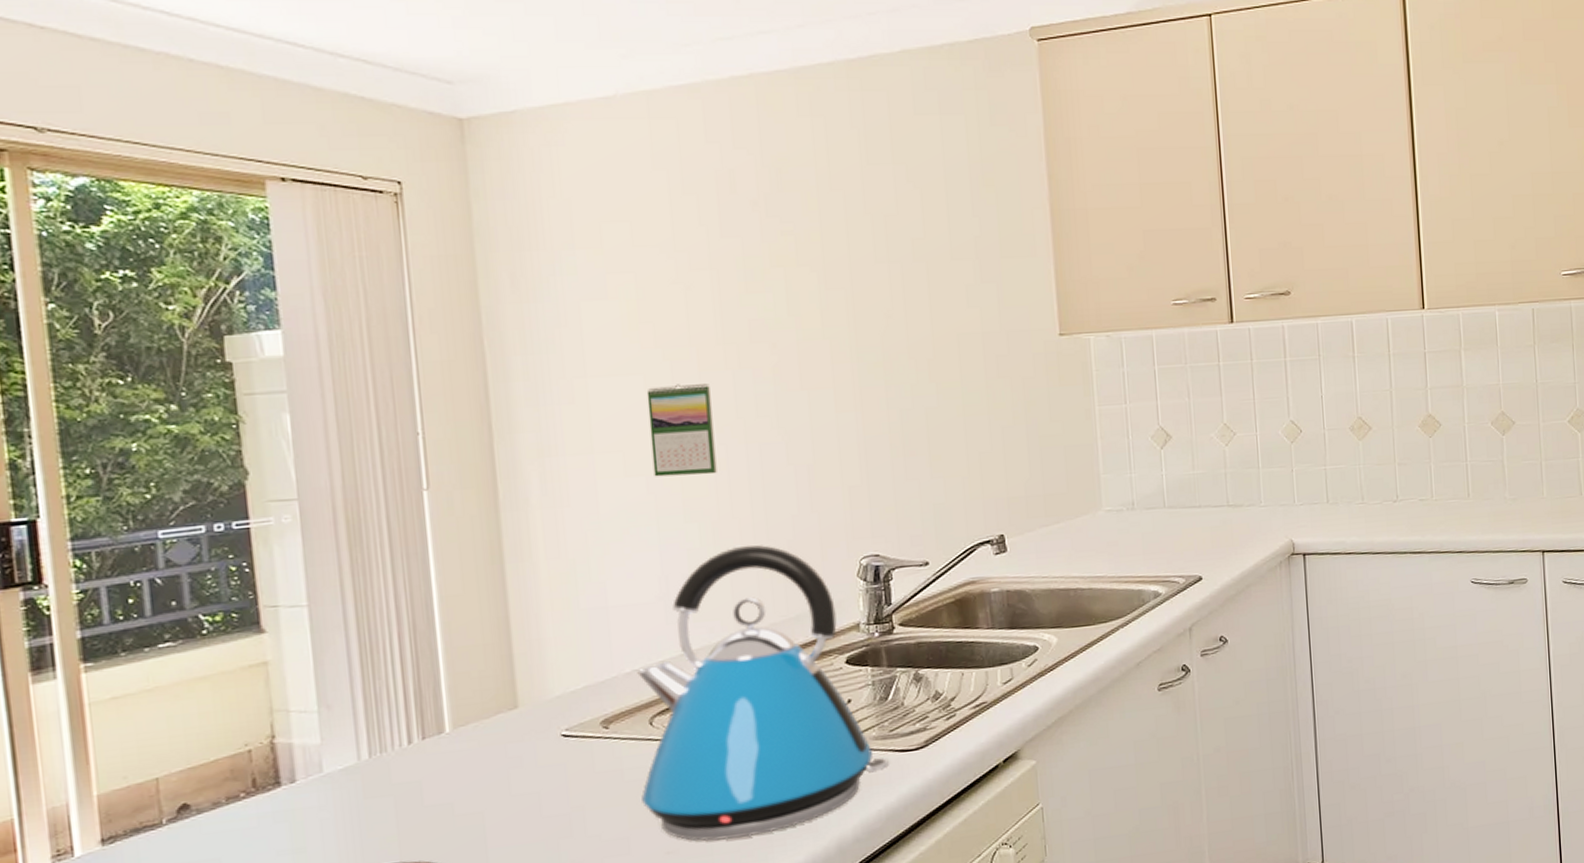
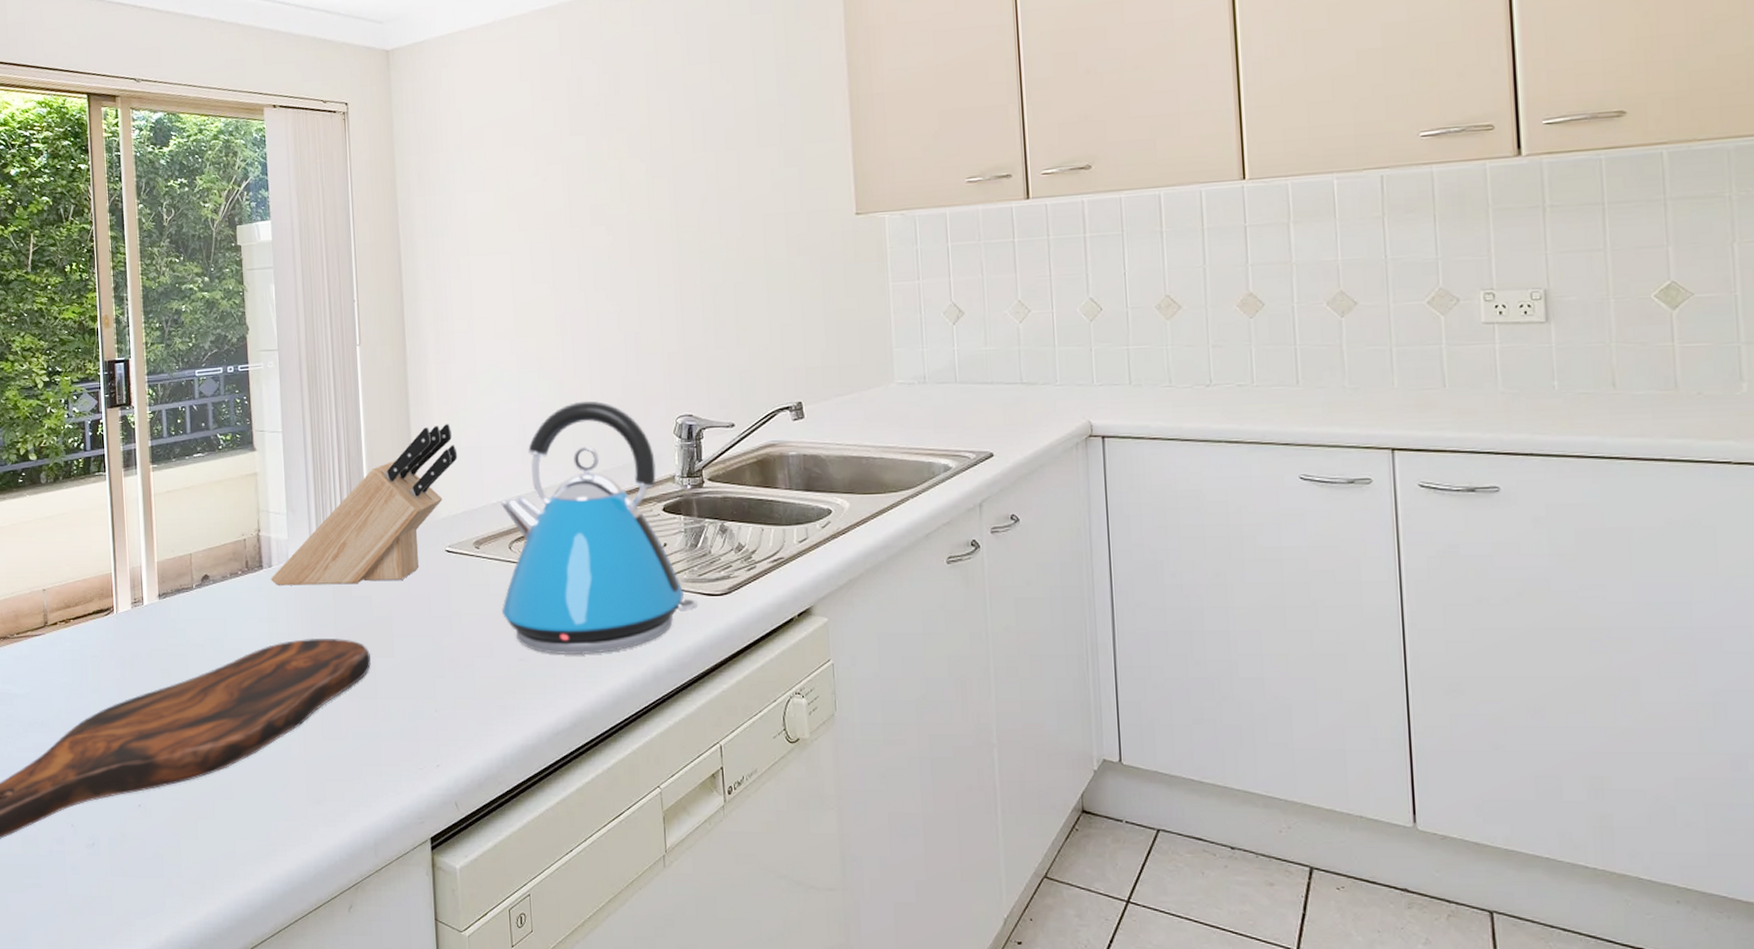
knife block: none [294,581,576,805] -> present [270,424,458,586]
calendar: present [646,384,717,477] -> none [512,261,564,340]

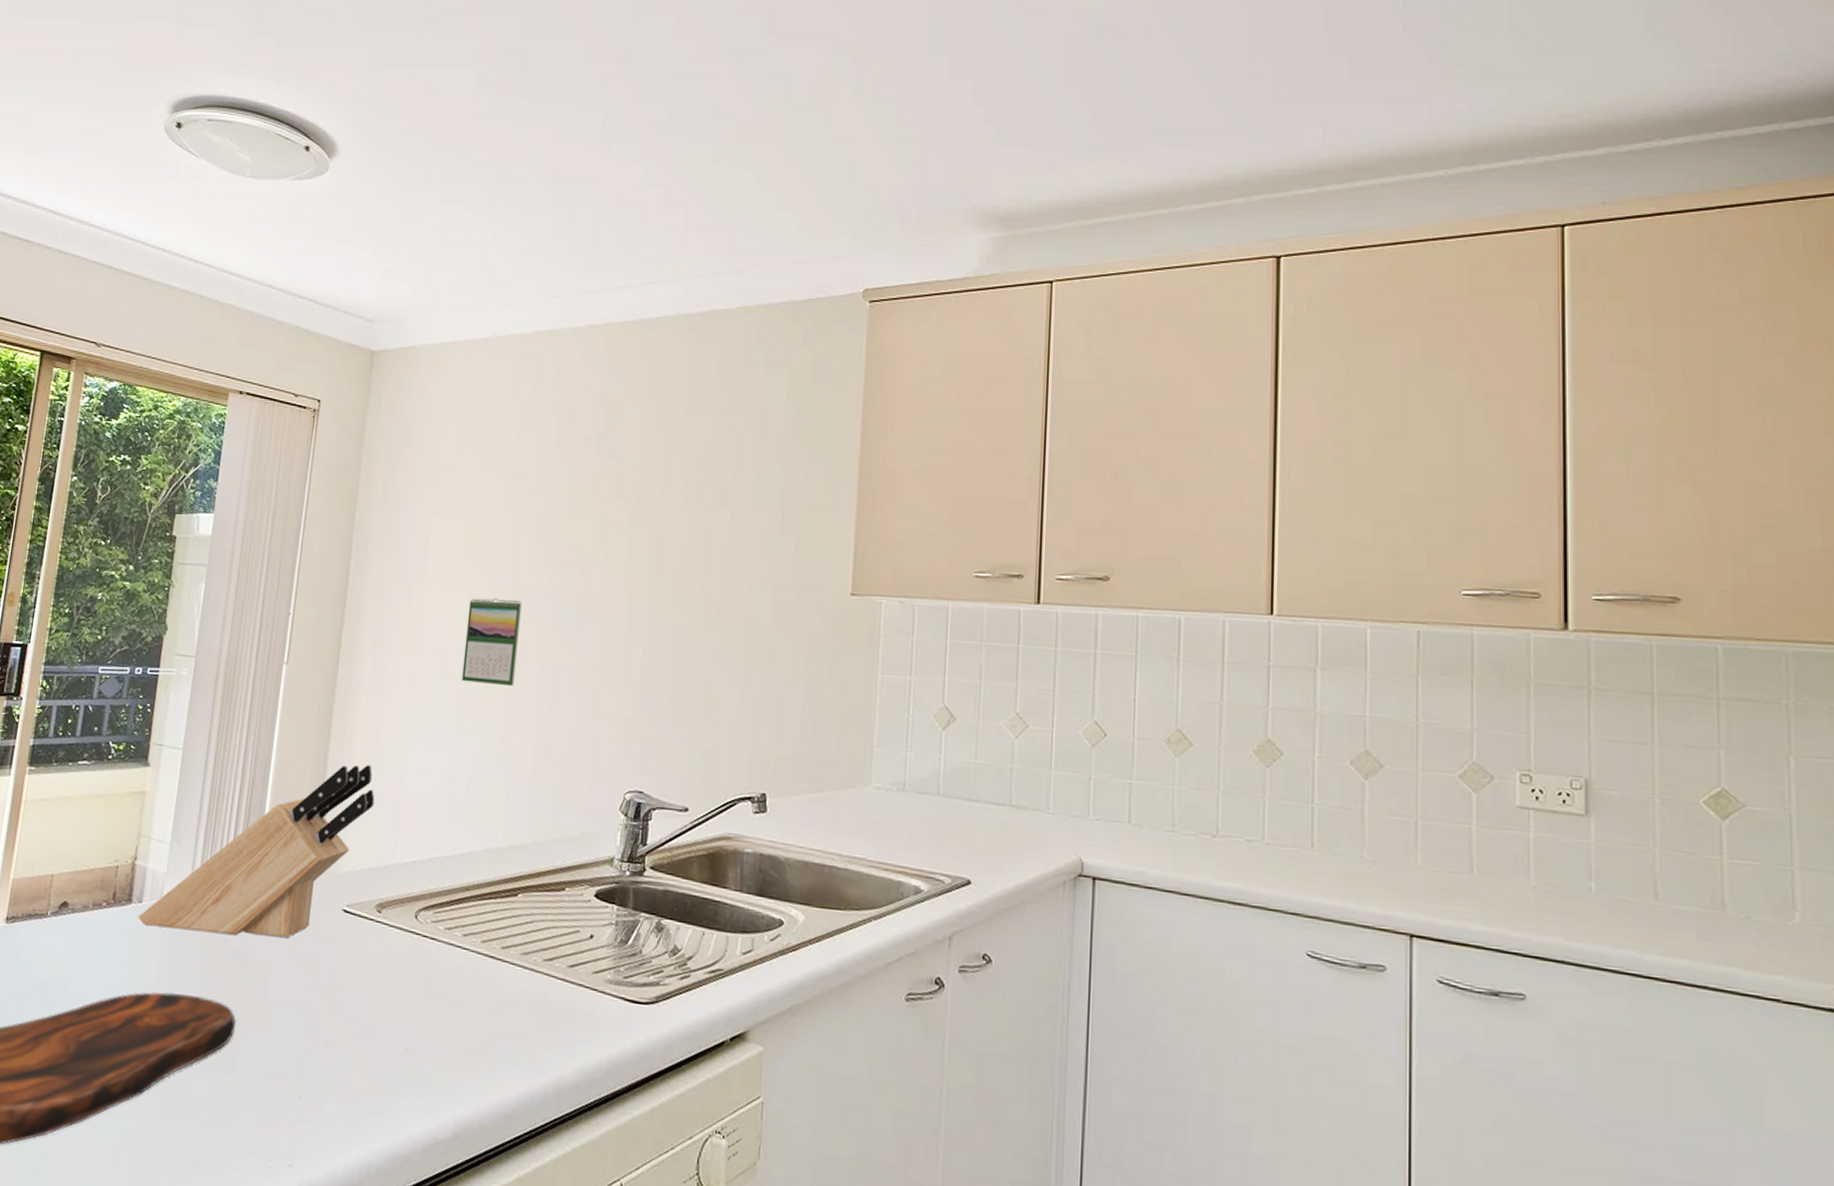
kettle: present [501,400,697,654] -> none [395,759,618,1055]
calendar: none [512,261,564,340] -> present [461,598,522,687]

